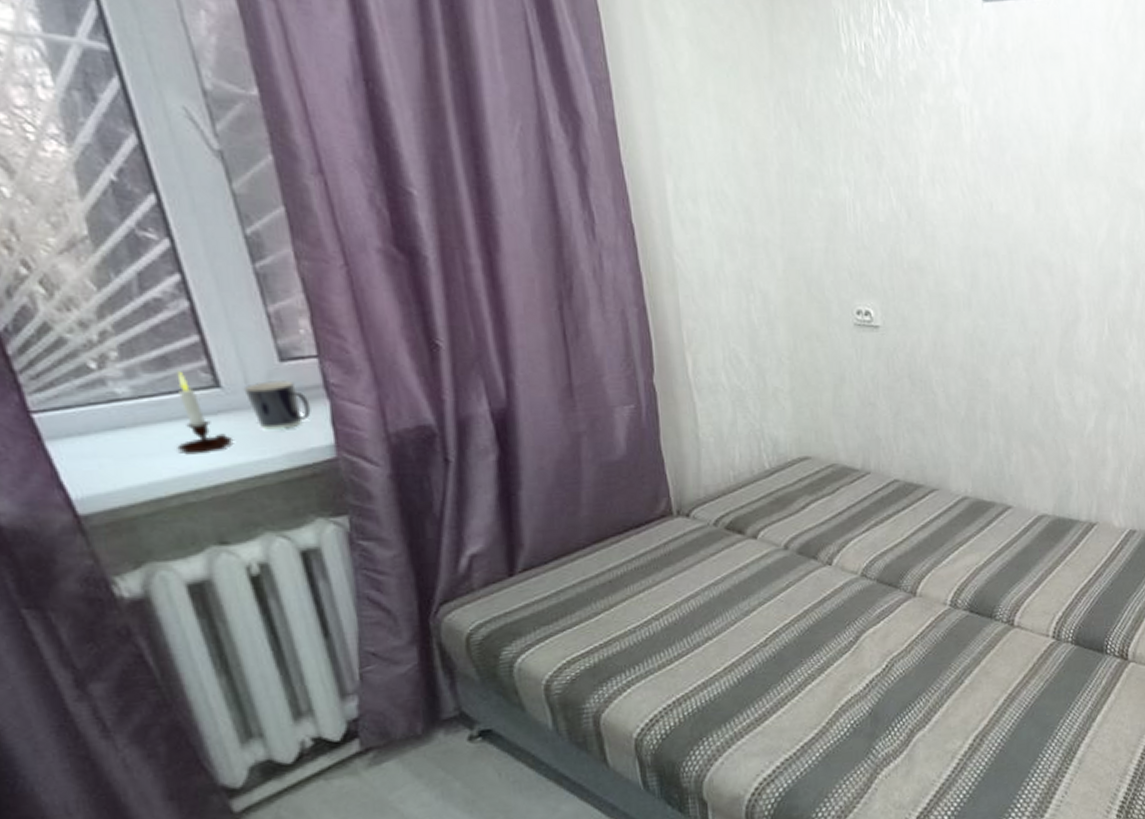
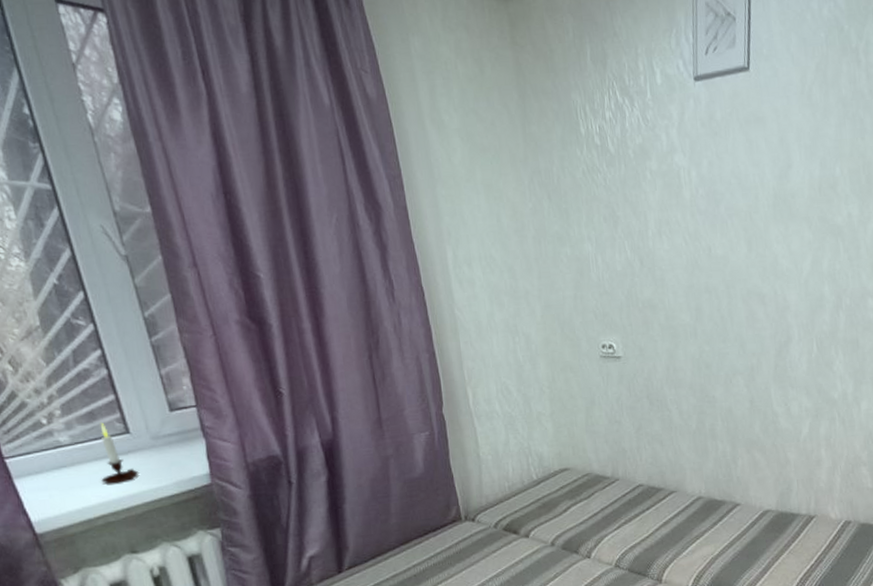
mug: present [243,380,311,430] -> none [145,425,193,464]

